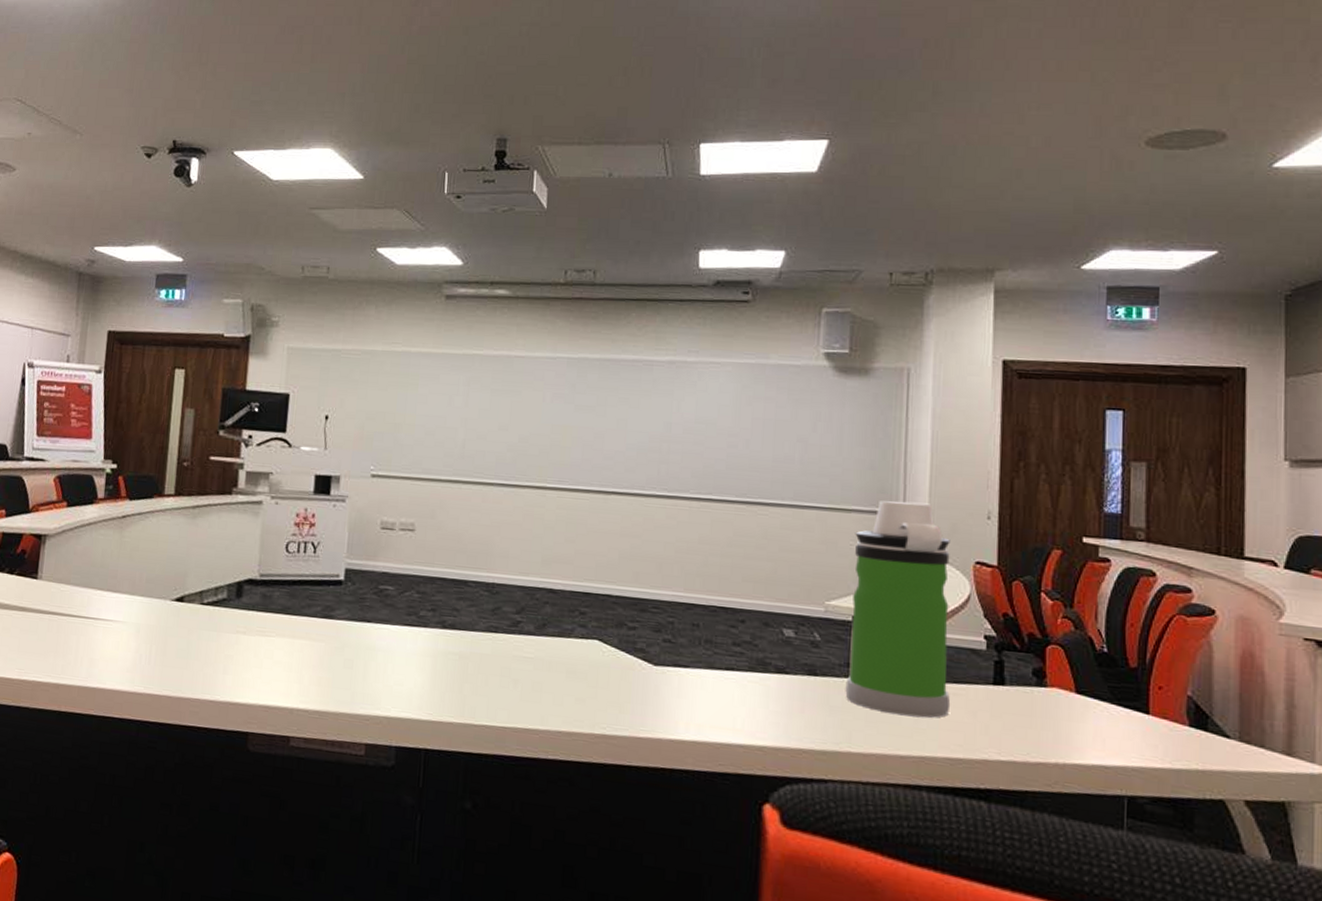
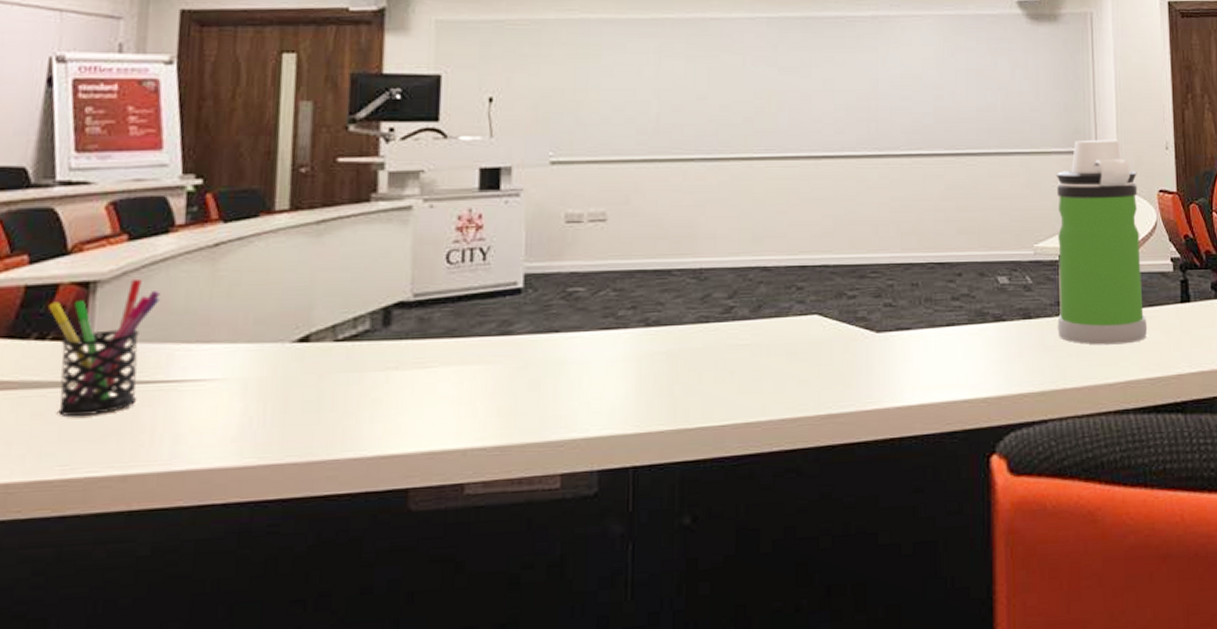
pen holder: none [15,536,86,635] -> present [47,278,160,417]

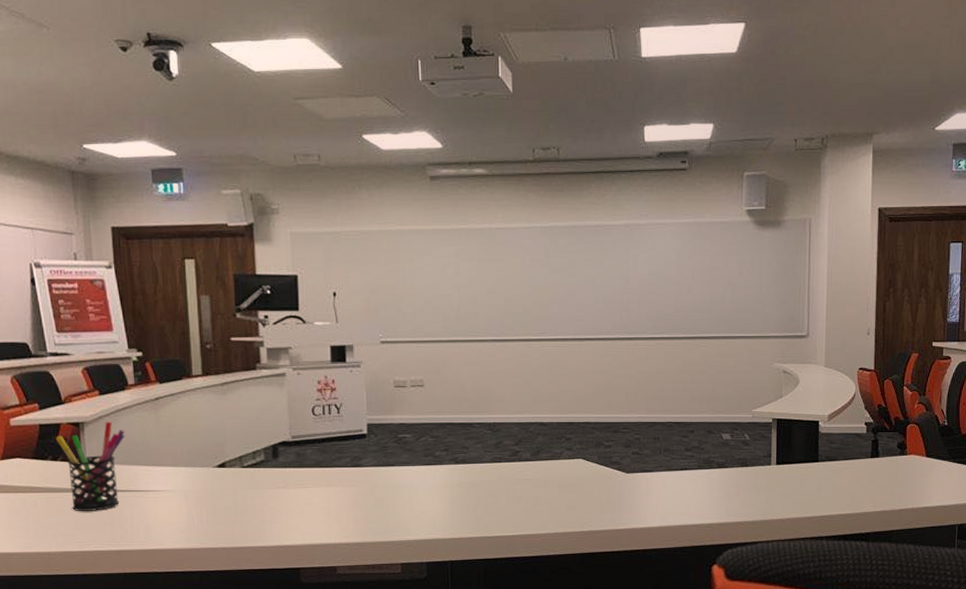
water bottle: present [1056,139,1148,345] -> none [768,326,842,488]

